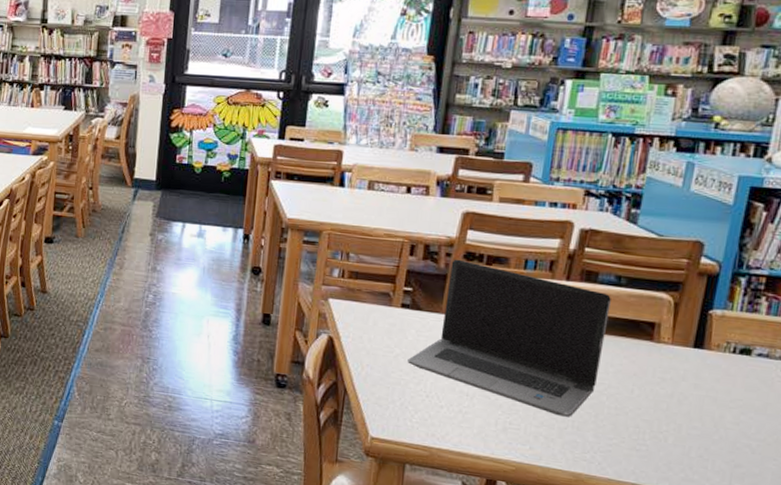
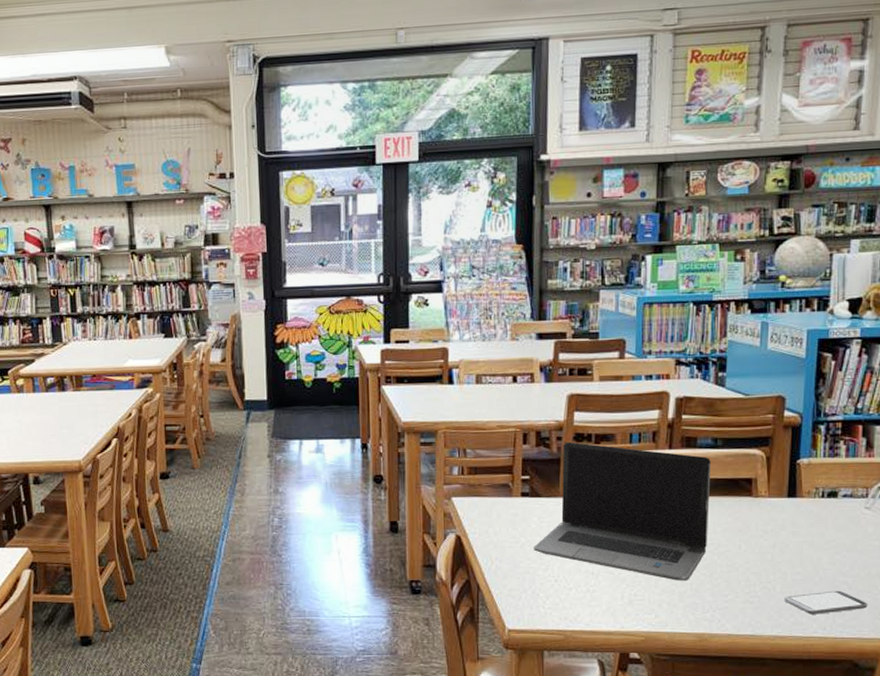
smartphone: none [675,449,772,477] -> present [784,590,868,614]

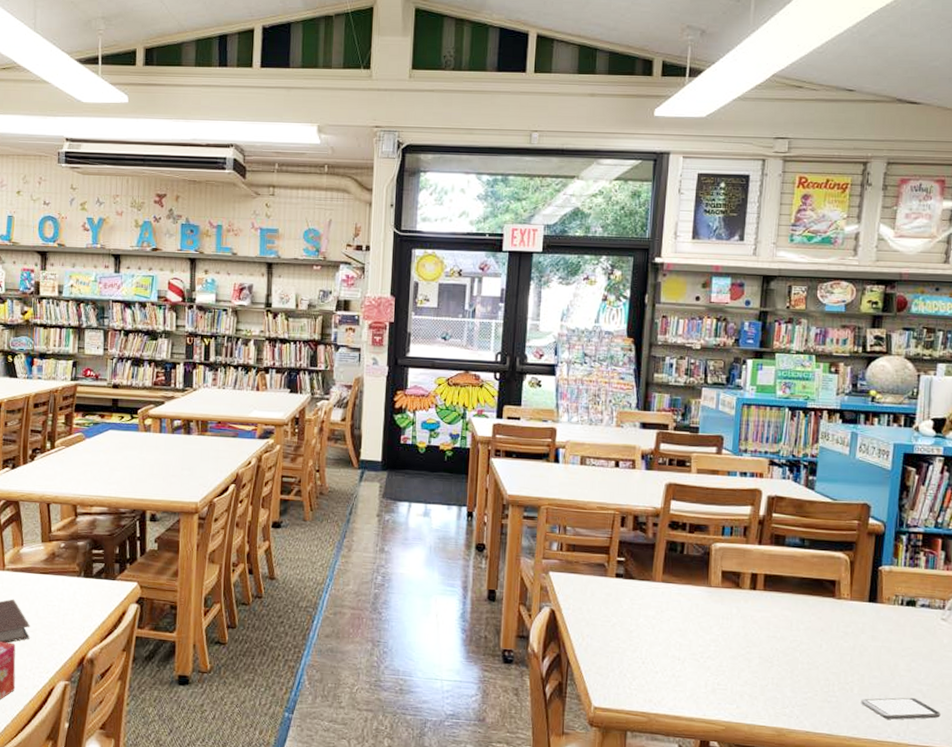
laptop computer: present [533,441,711,581] -> none [624,528,797,675]

